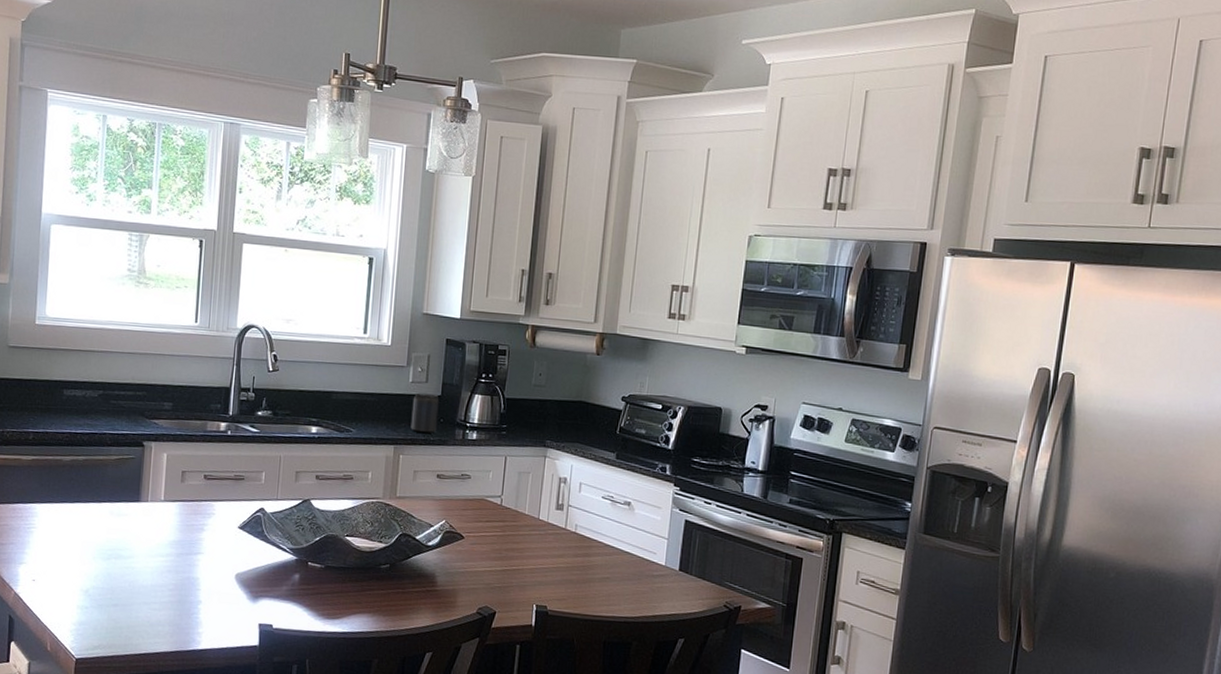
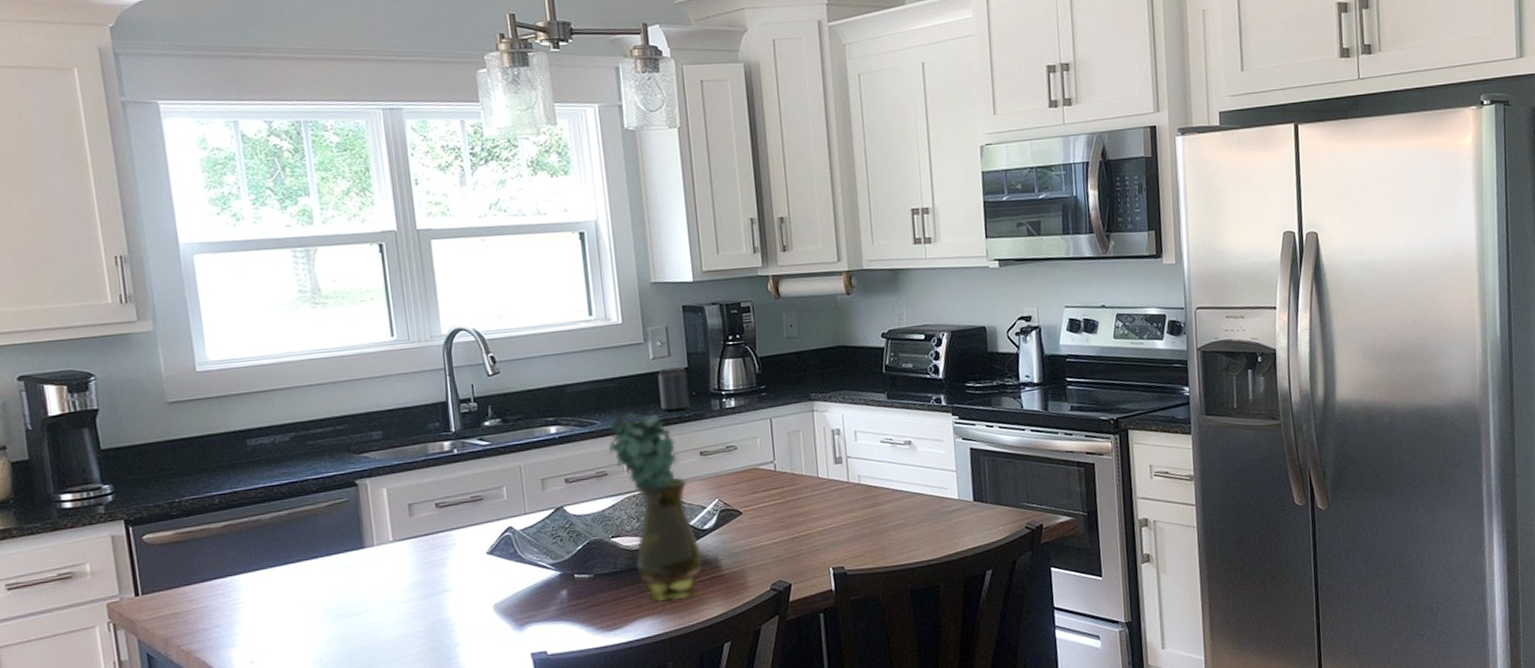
vase: none [358,422,422,605] -> present [608,409,703,602]

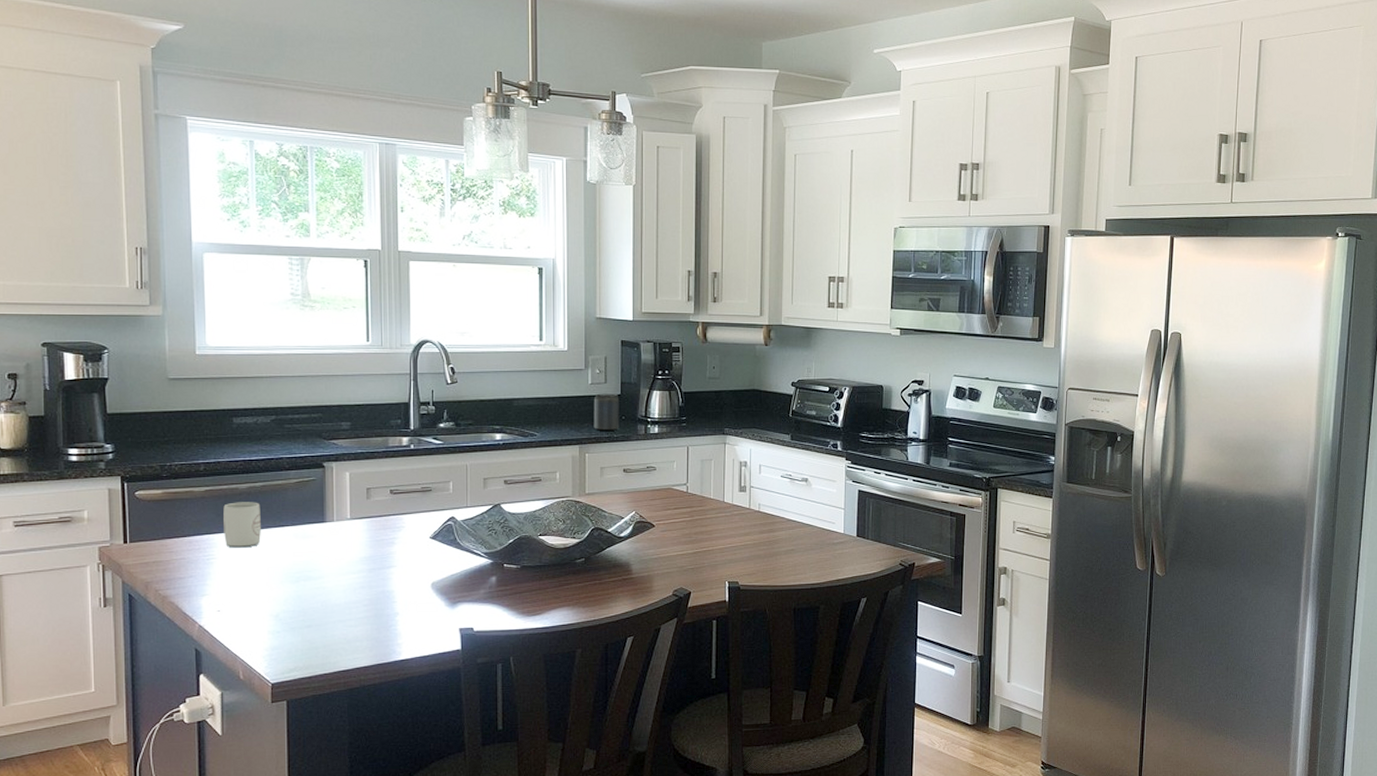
mug: none [246,533,293,589] -> present [222,502,262,548]
vase: present [608,409,703,602] -> none [545,425,617,596]

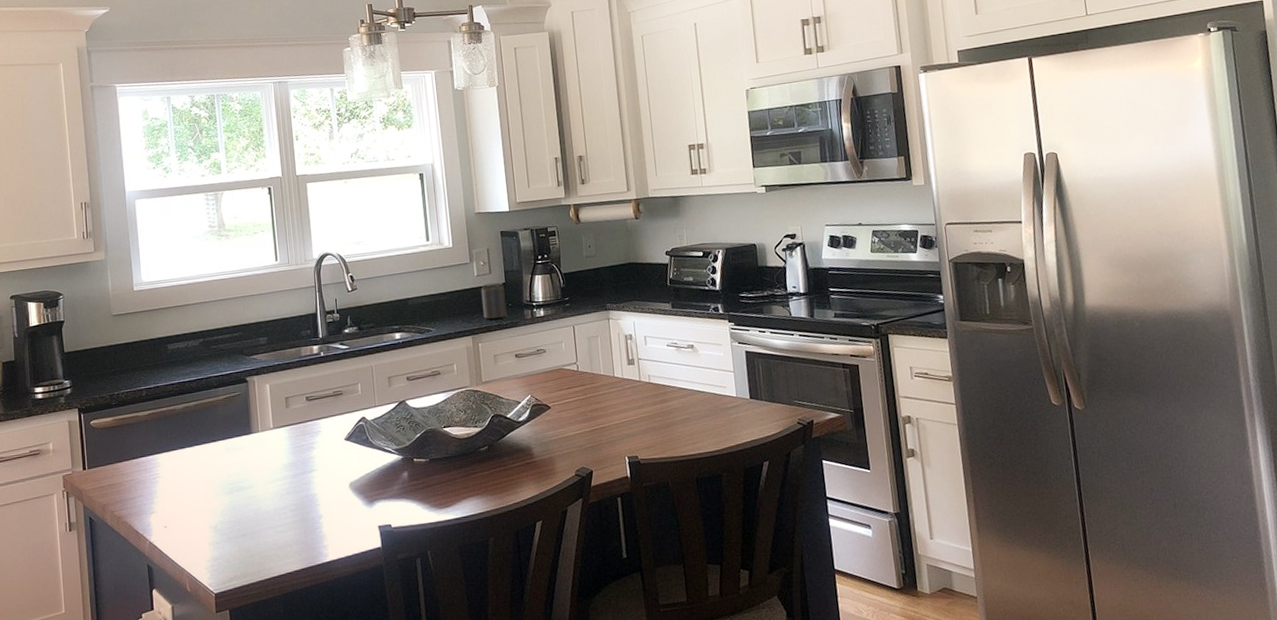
mug: present [222,502,262,548] -> none [164,420,198,466]

